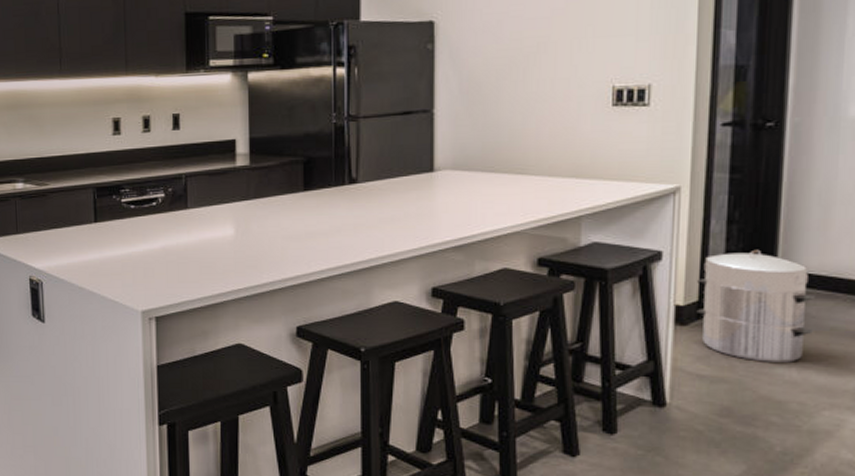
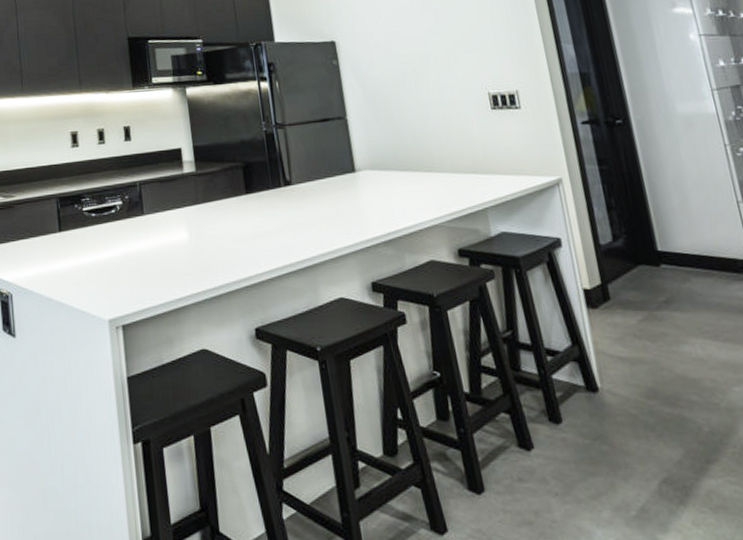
waste bin: present [696,249,815,363] -> none [596,233,703,341]

